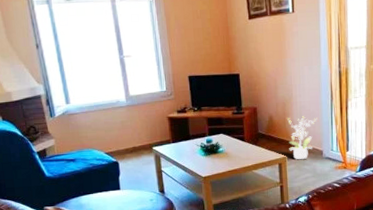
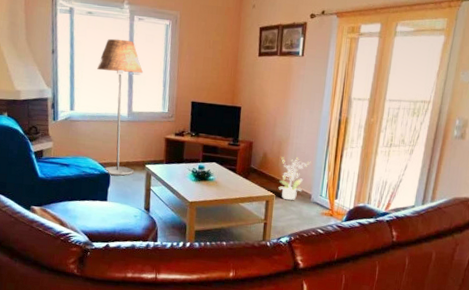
floor lamp: none [85,22,142,163] -> present [96,38,144,176]

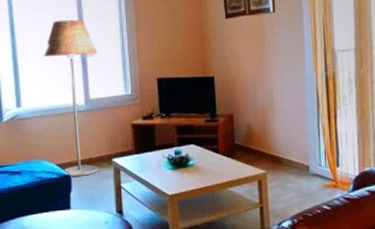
potted plant: present [278,156,311,201] -> none [267,124,302,177]

